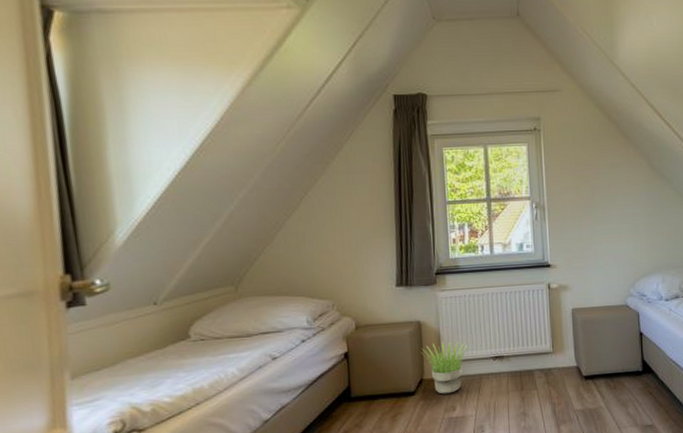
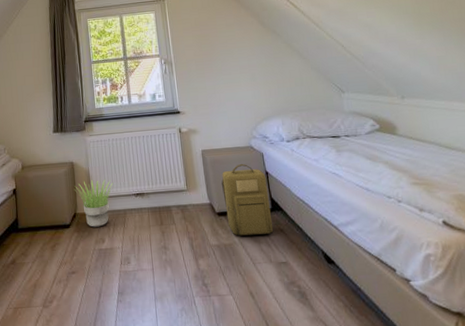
backpack: none [591,323,642,400] -> present [221,163,273,236]

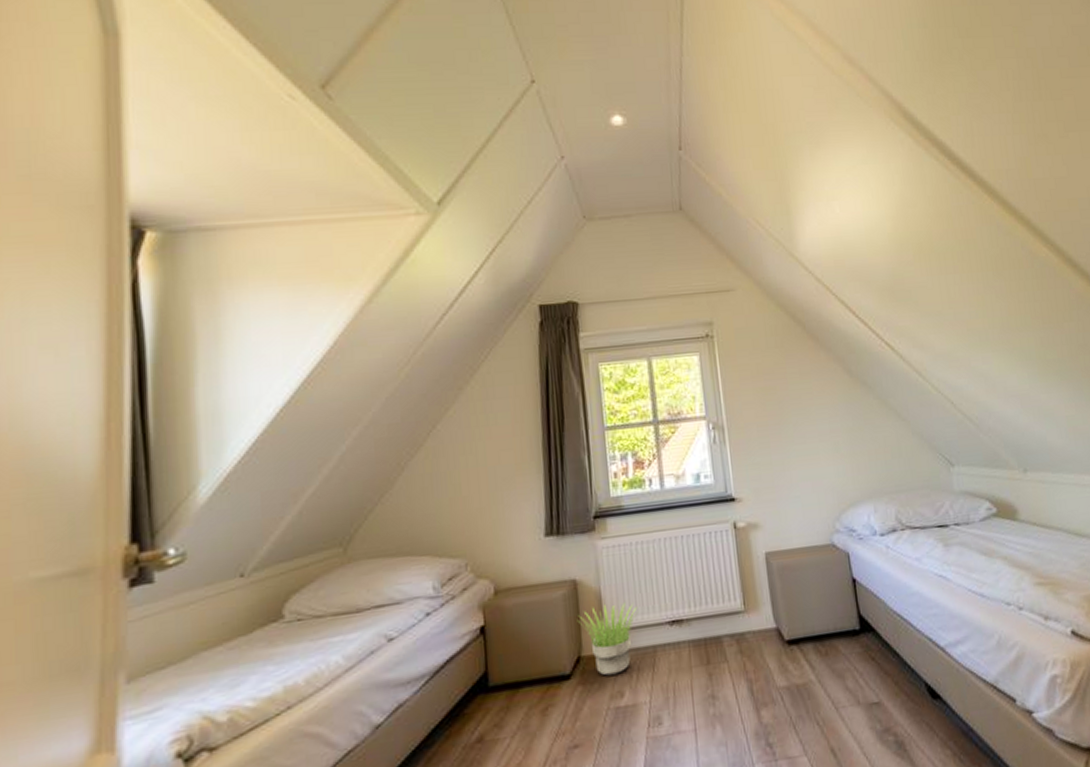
backpack: present [221,163,273,236] -> none [792,568,862,672]

